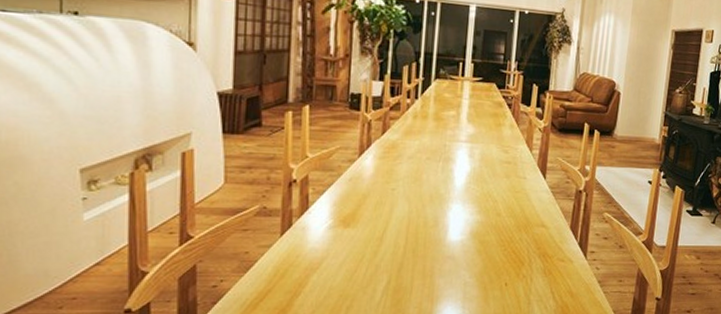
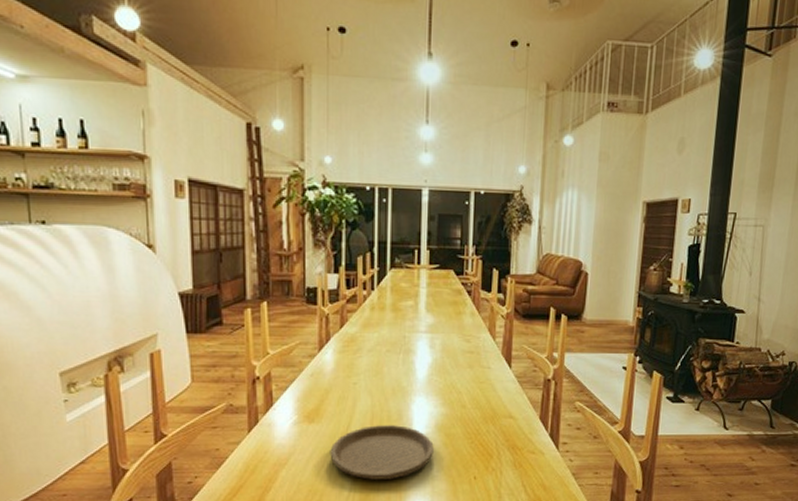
plate: none [363,231,468,285] -> present [330,425,434,480]

